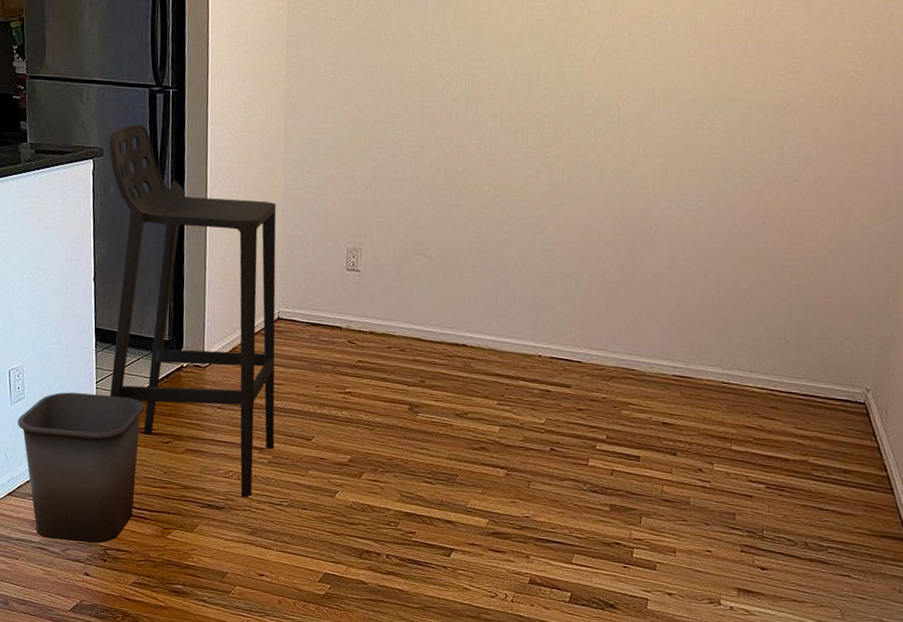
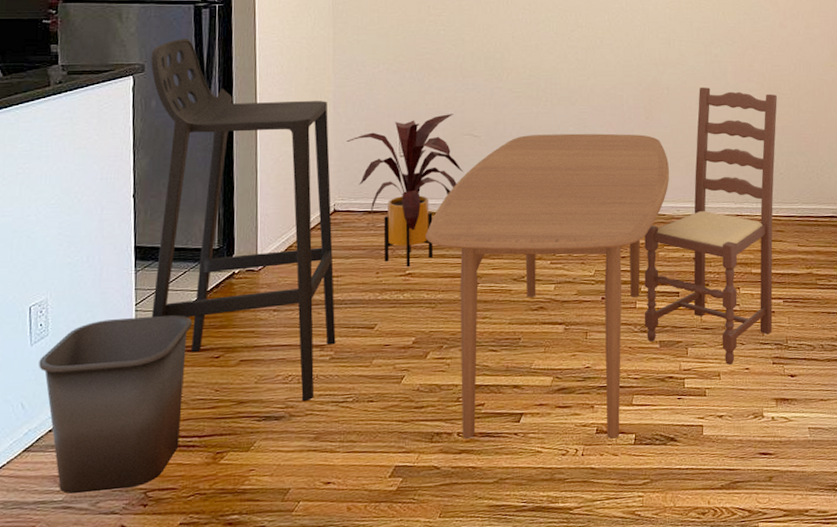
house plant: none [293,229,413,386] -> present [346,114,464,268]
dining table: none [367,262,648,593] -> present [425,133,670,439]
dining chair: none [595,227,798,543] -> present [644,86,777,365]

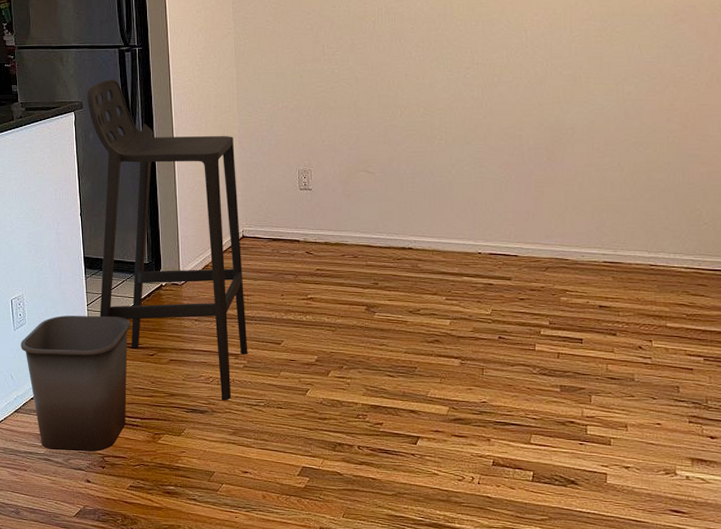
house plant: present [346,114,464,268] -> none [251,150,360,292]
dining table: present [425,133,670,439] -> none [325,173,574,473]
dining chair: present [644,86,777,365] -> none [543,127,703,417]

